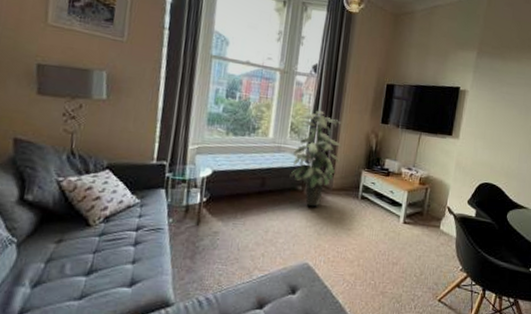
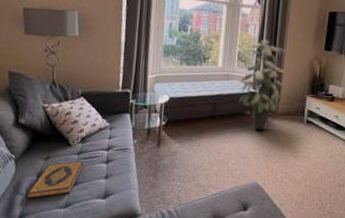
hardback book: none [29,244,107,292] -> present [26,161,84,200]

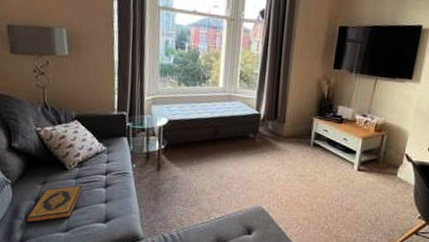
indoor plant: present [238,39,286,131] -> none [241,57,292,154]

